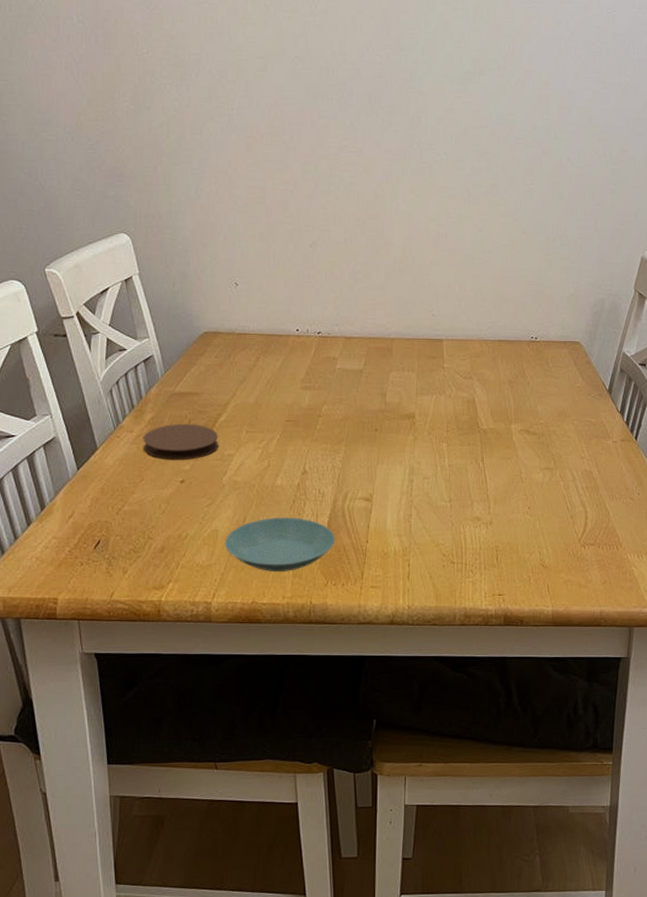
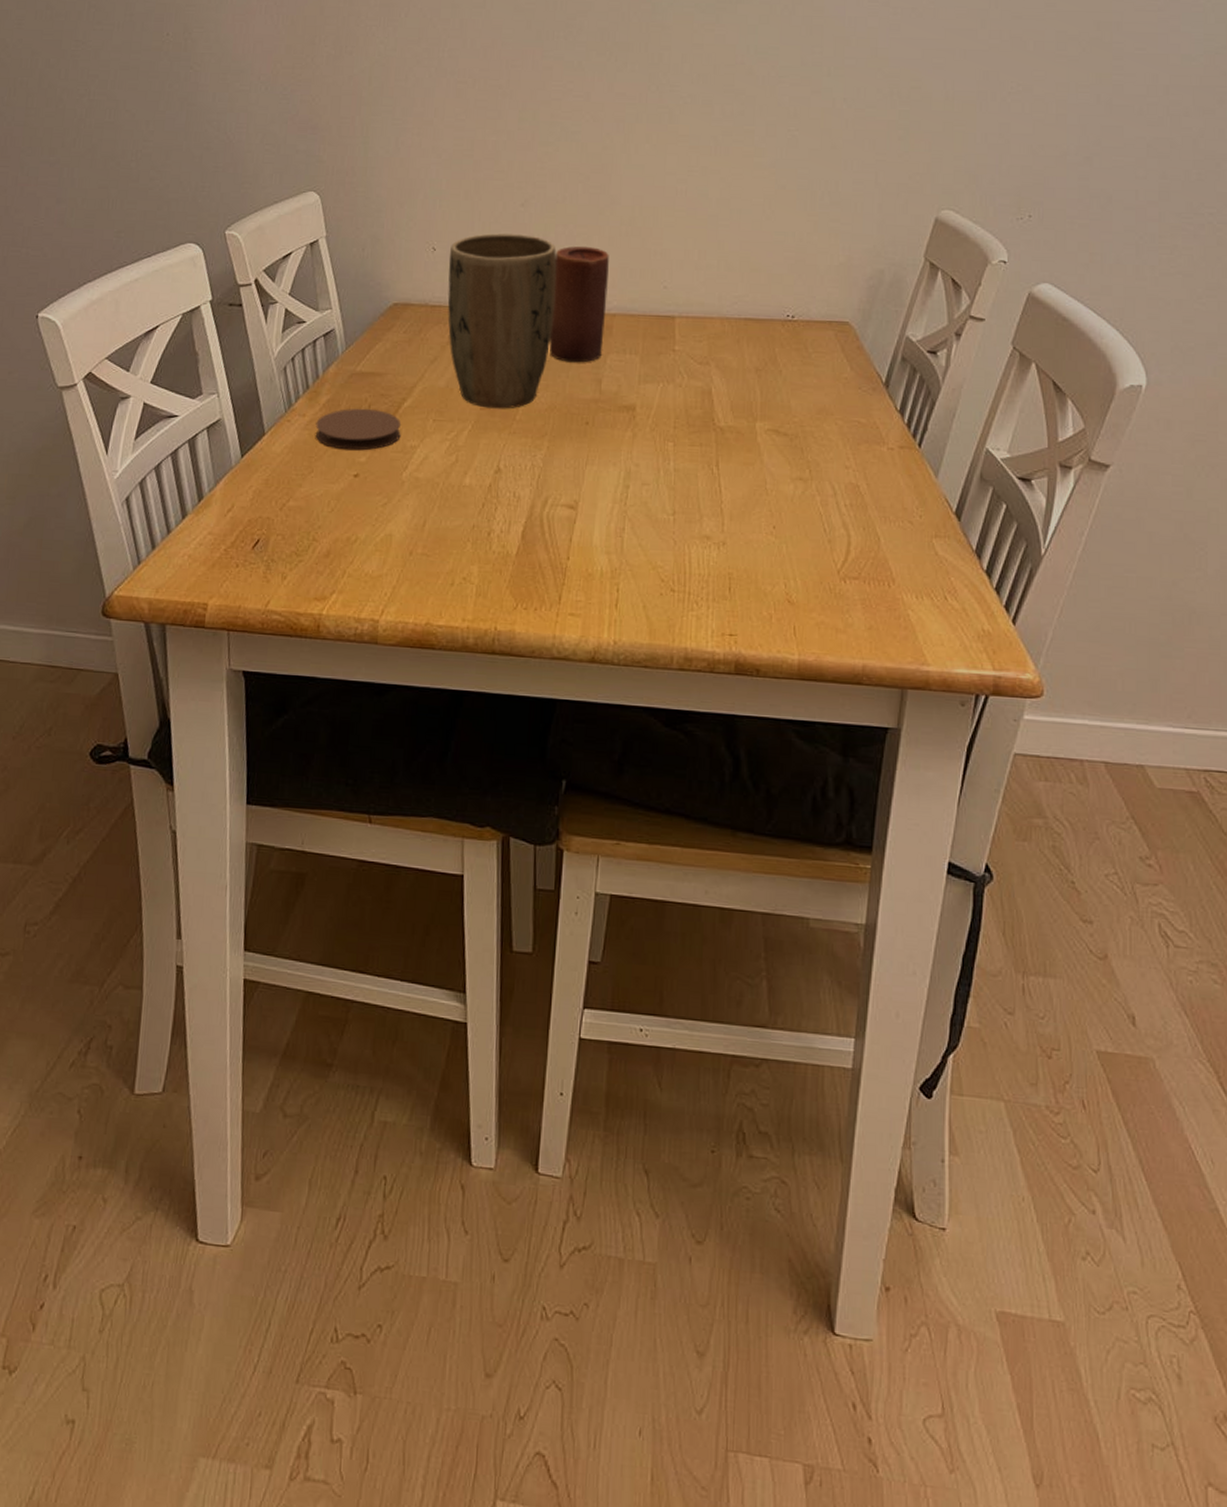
saucer: present [224,518,335,571] -> none [398,523,530,589]
plant pot: none [250,270,344,420] -> present [447,233,557,409]
candle: none [340,281,387,380] -> present [549,246,609,363]

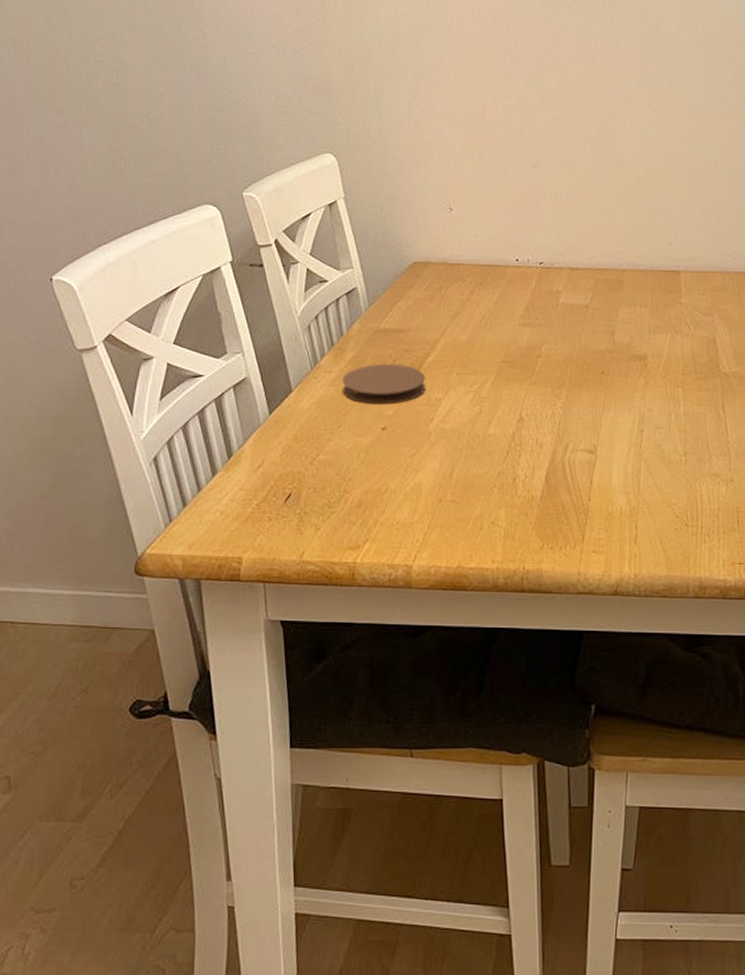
plant pot: present [447,233,557,409] -> none [465,194,569,361]
candle: present [549,246,609,363] -> none [564,205,617,316]

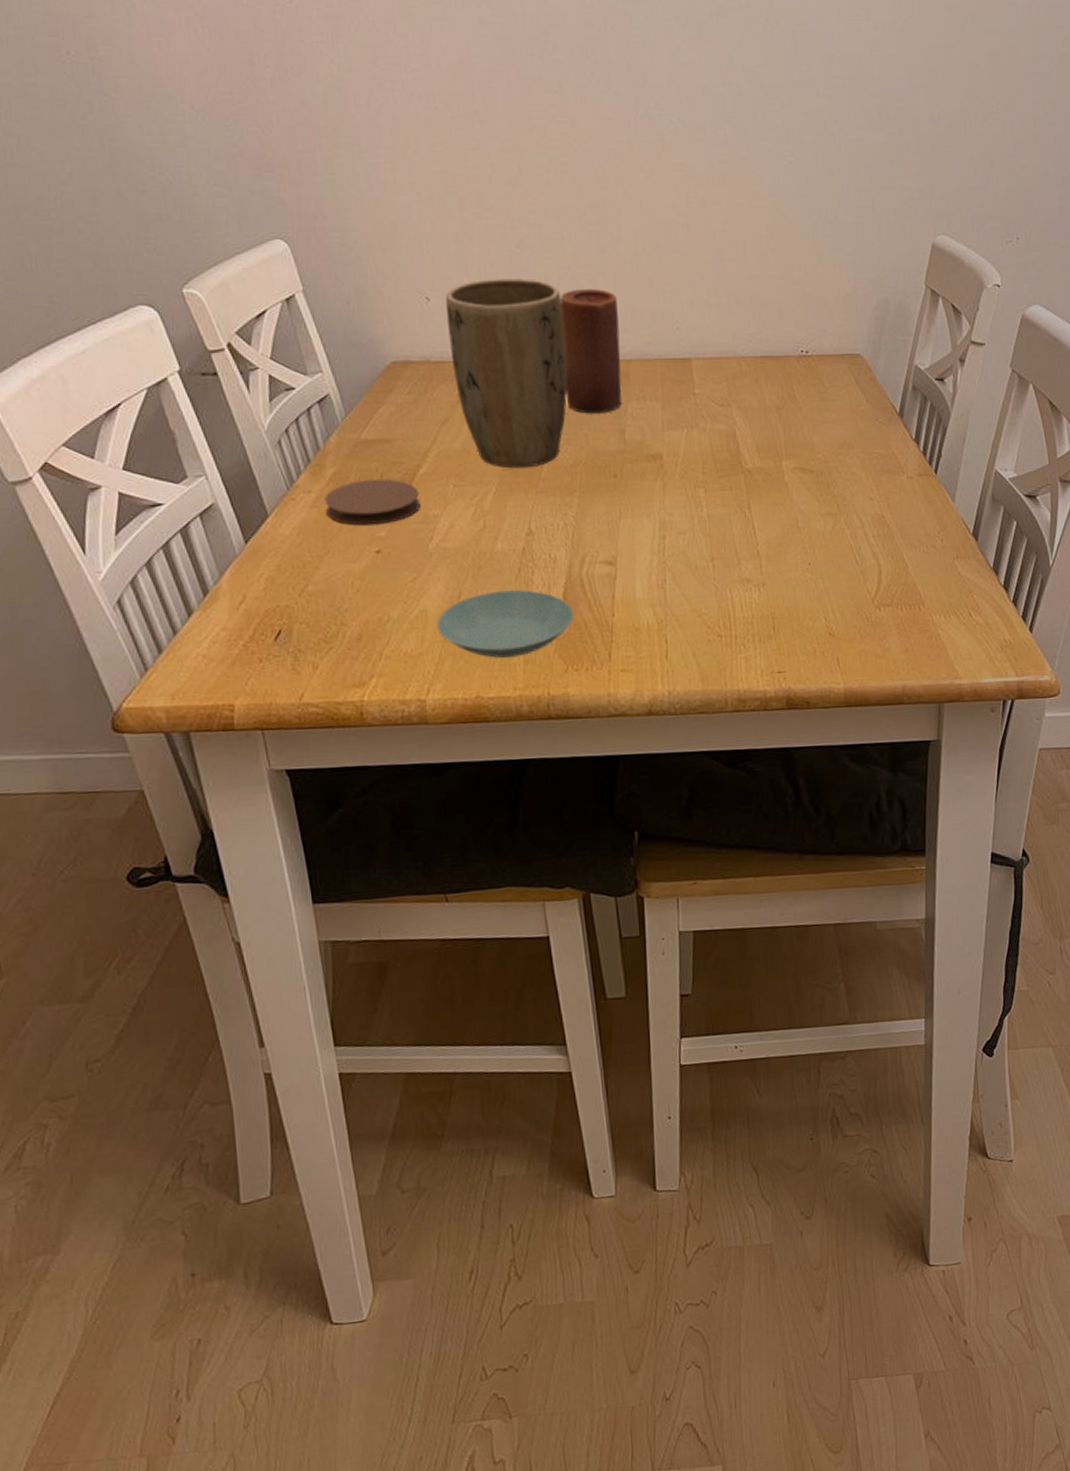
saucer: none [428,471,553,532] -> present [436,590,574,658]
plant pot: none [465,194,569,361] -> present [445,279,568,469]
candle: none [564,205,617,316] -> present [561,288,622,414]

